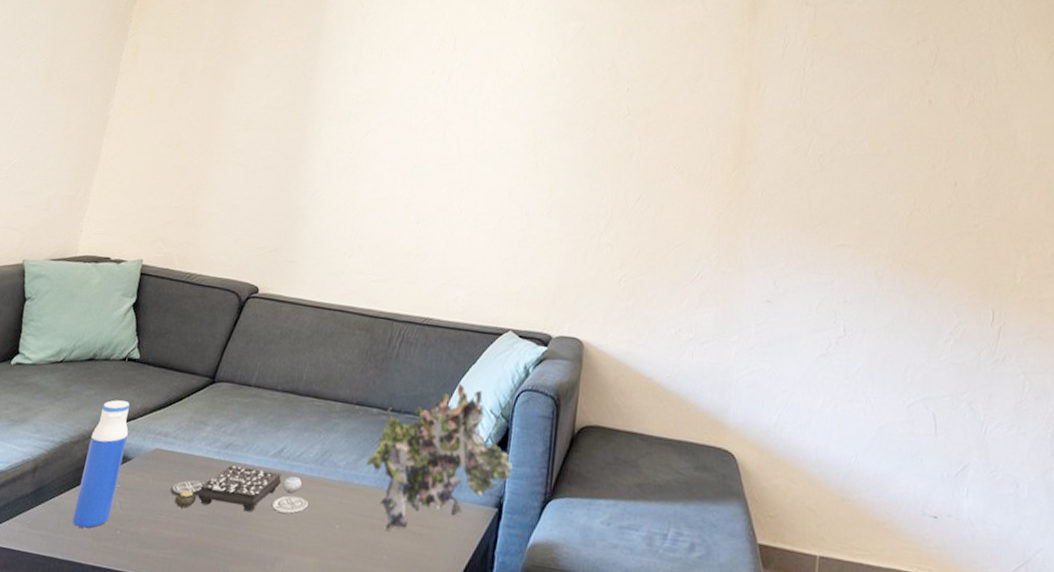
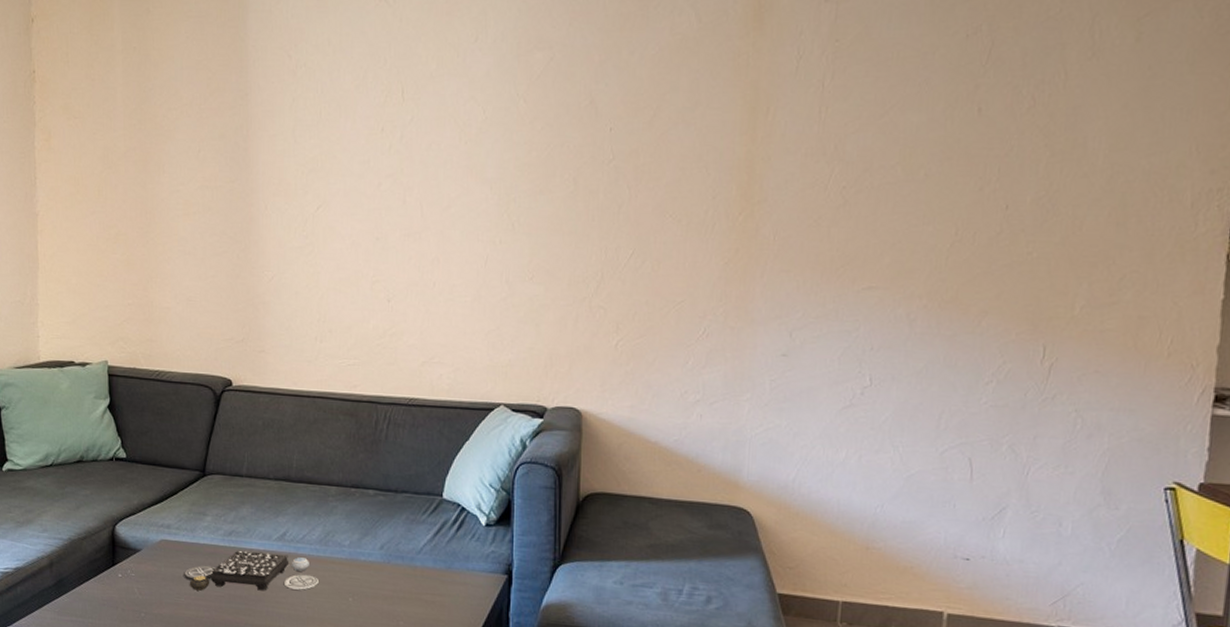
water bottle: present [72,400,130,528] -> none [96,497,132,613]
plant: present [366,382,513,532] -> none [370,459,518,601]

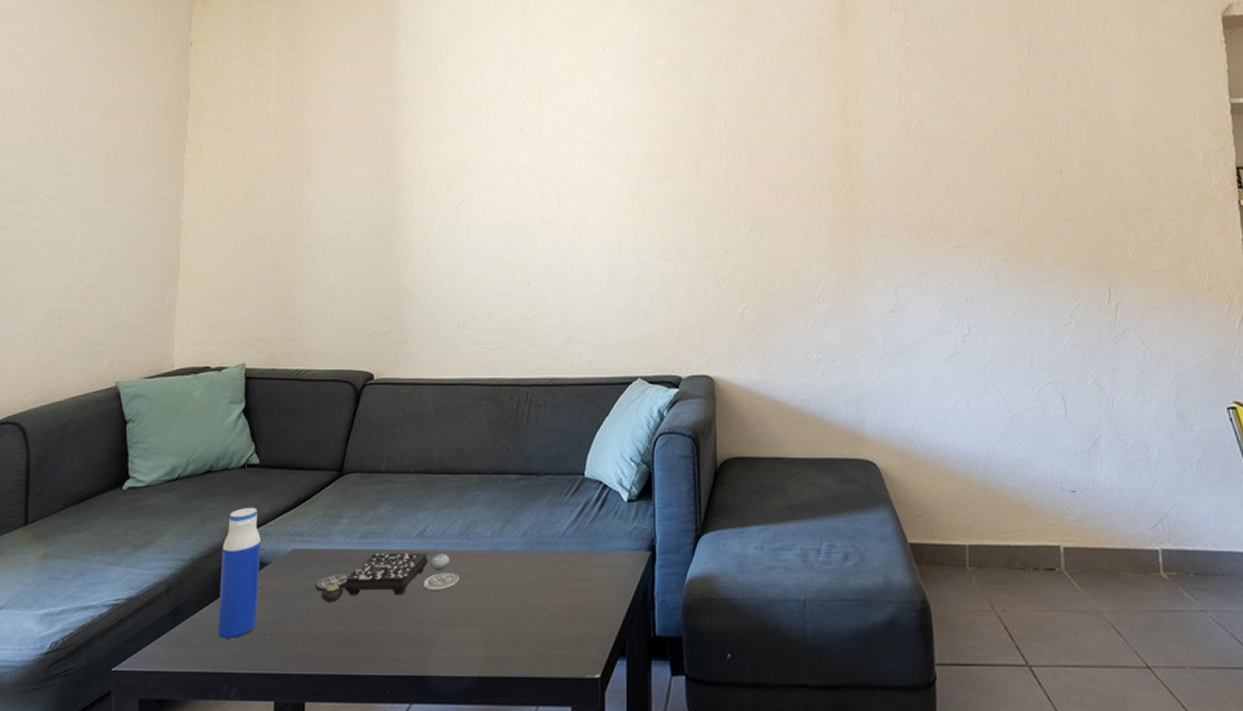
water bottle: none [96,497,132,613] -> present [218,508,261,638]

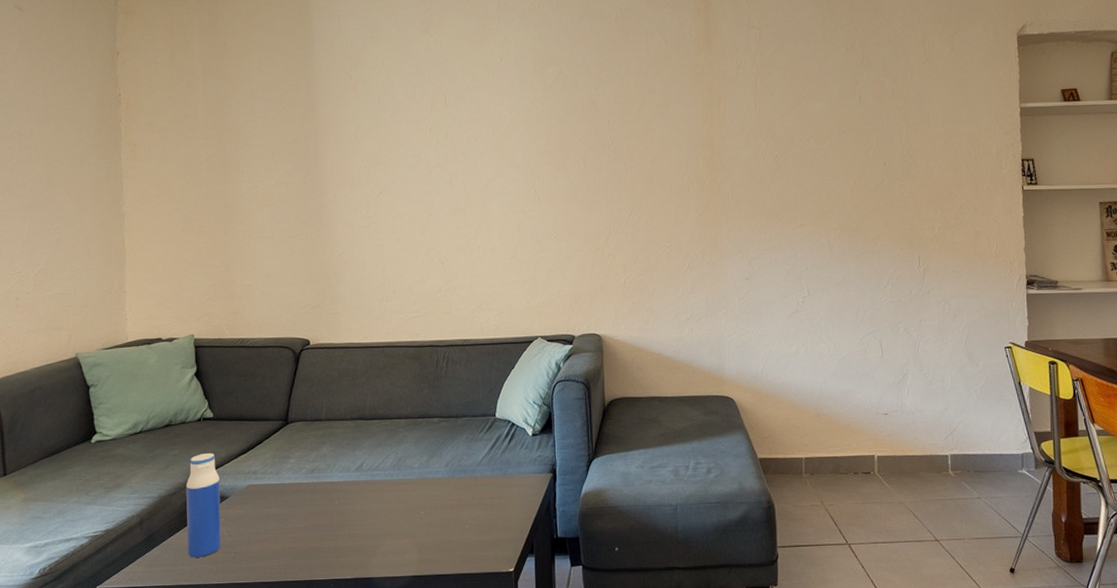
board game: present [315,552,459,602] -> none [270,482,394,525]

